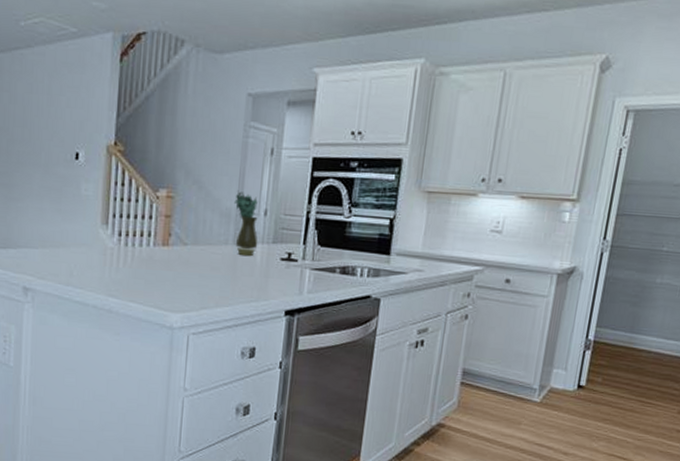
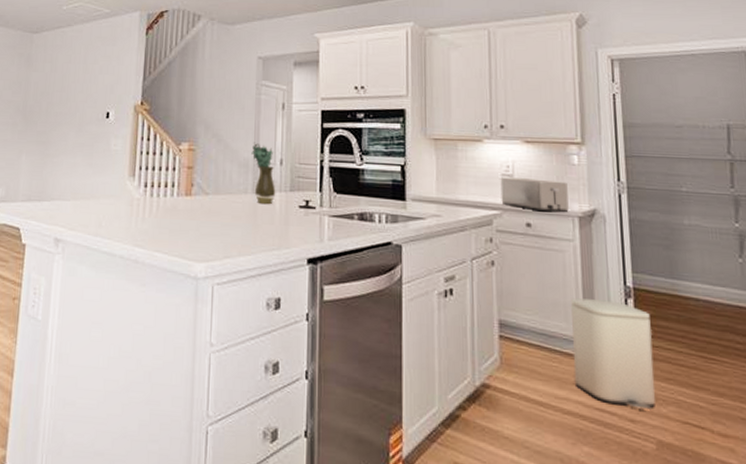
toaster: none [485,233,554,270] -> present [500,177,569,213]
pedal bin: none [521,350,603,445] -> present [571,298,656,411]

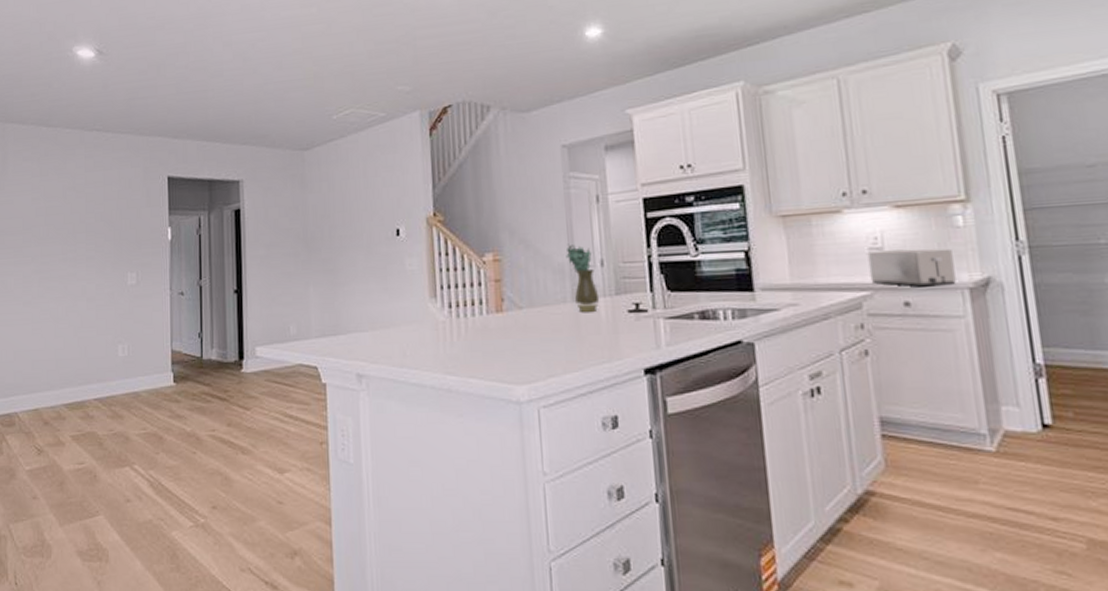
pedal bin: present [571,298,656,411] -> none [967,382,1083,506]

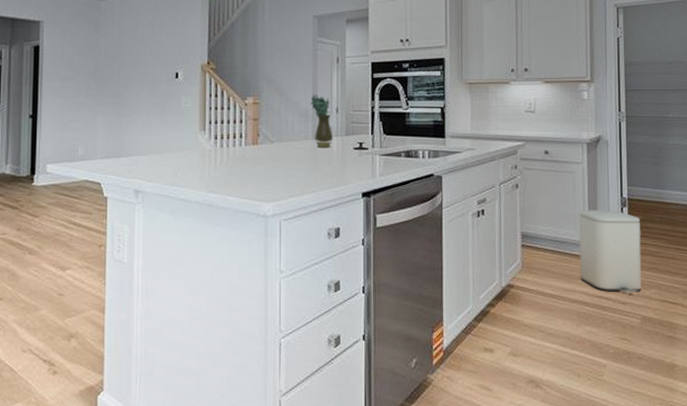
toaster: present [867,248,956,287] -> none [524,113,579,141]
pedal bin: none [967,382,1083,506] -> present [579,210,642,294]

